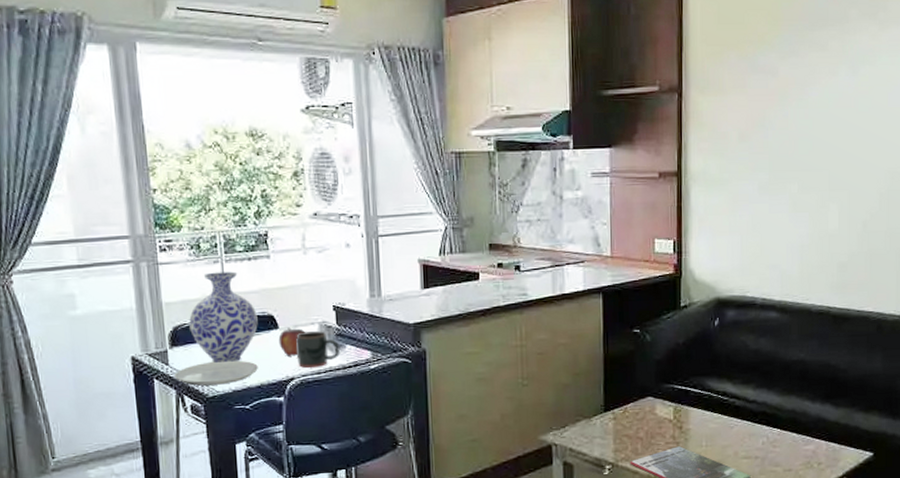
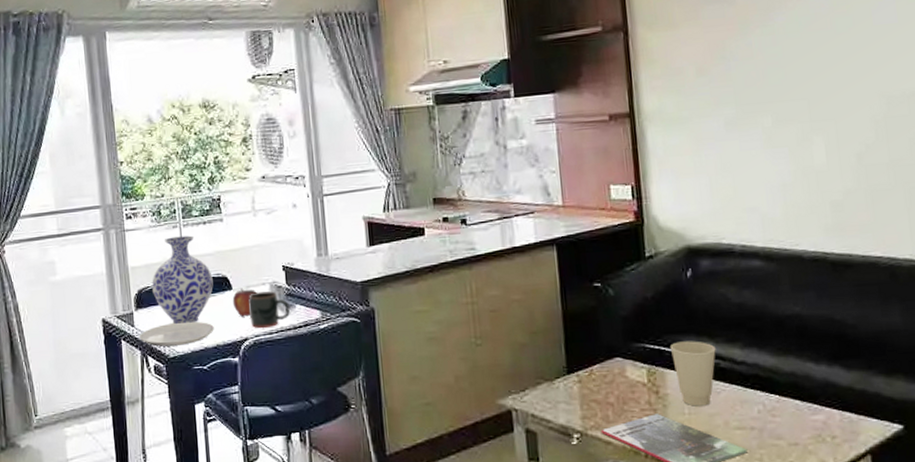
cup: none [695,382,733,440] -> present [669,341,716,407]

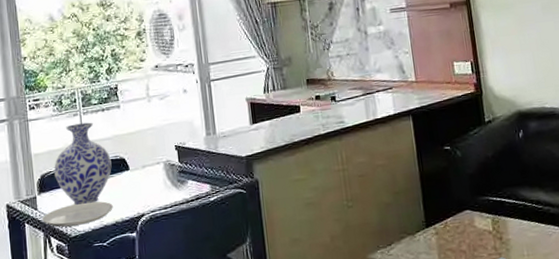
fruit: present [232,288,257,317] -> none [129,168,153,195]
mug: present [248,291,290,328] -> none [144,169,183,204]
cup: present [669,341,716,407] -> none [509,191,547,249]

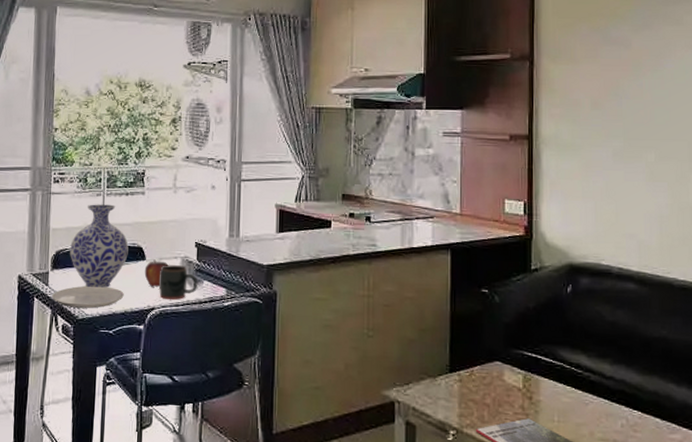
fruit: none [129,168,153,195] -> present [144,259,169,287]
mug: none [144,169,183,204] -> present [159,265,197,299]

